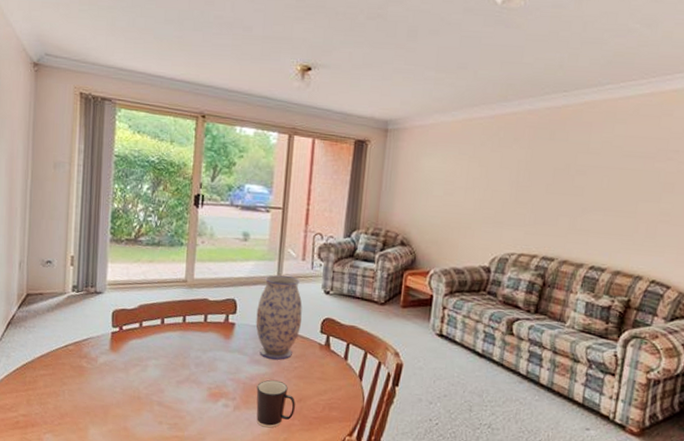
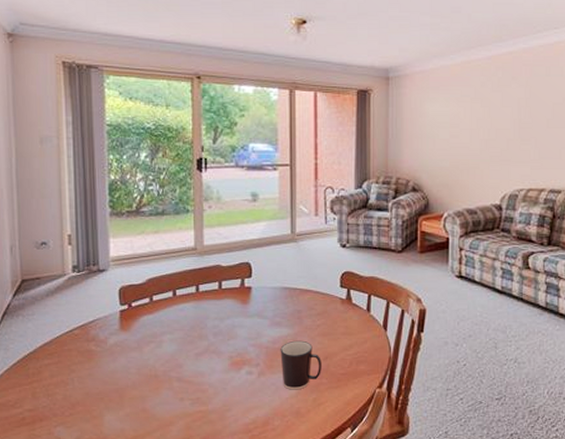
vase: present [255,275,303,360] -> none [273,234,321,319]

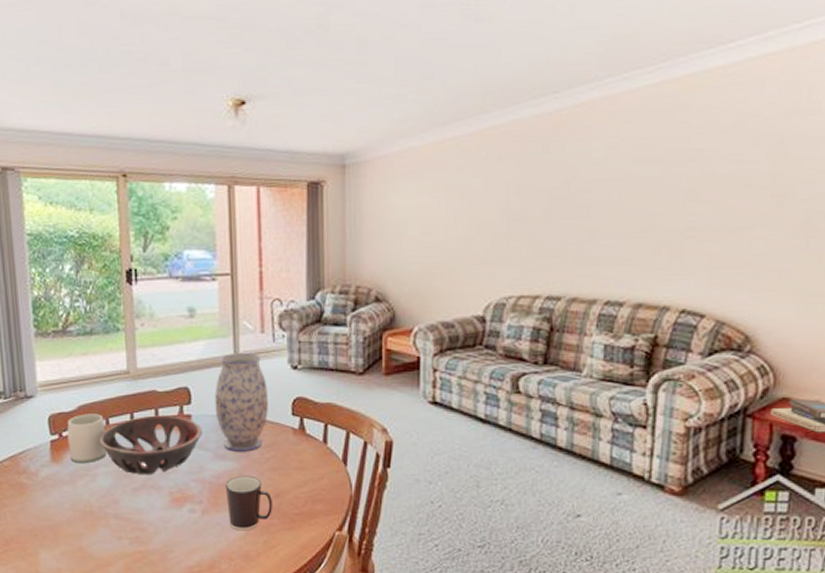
mug: none [136,286,173,330] -> present [67,414,107,463]
decorative bowl: none [165,287,261,341] -> present [98,415,202,475]
vase: none [273,234,321,319] -> present [215,354,269,452]

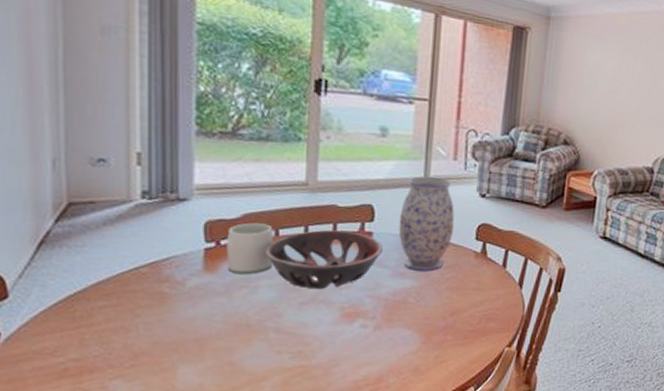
mug: present [225,475,274,531] -> none [401,293,449,346]

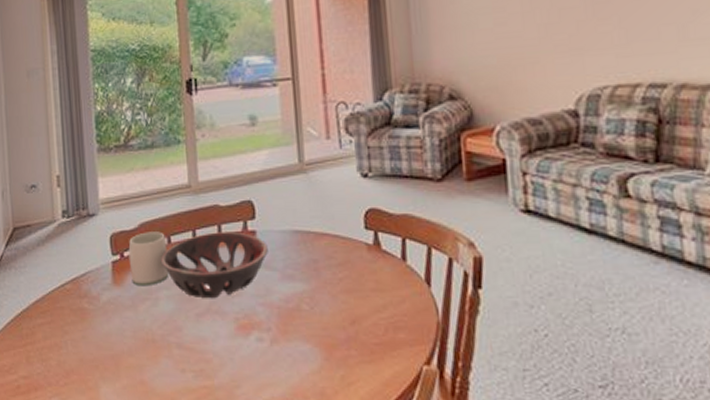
vase: present [398,176,455,271] -> none [280,162,339,271]

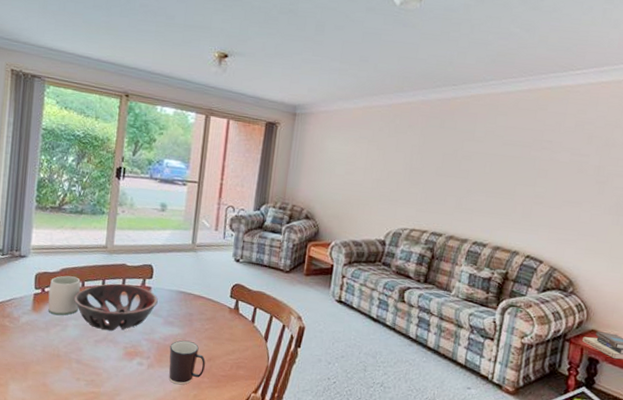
mug: none [295,298,350,364] -> present [168,340,206,385]

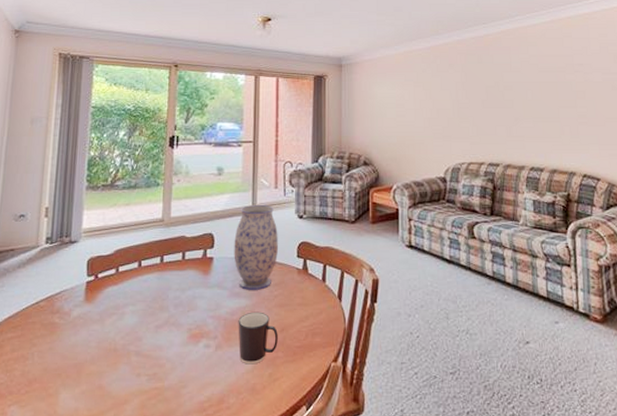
mug: present [48,275,81,315] -> none [102,257,138,302]
decorative bowl: present [73,283,158,331] -> none [130,258,221,313]
vase: none [170,243,214,322] -> present [234,205,279,290]

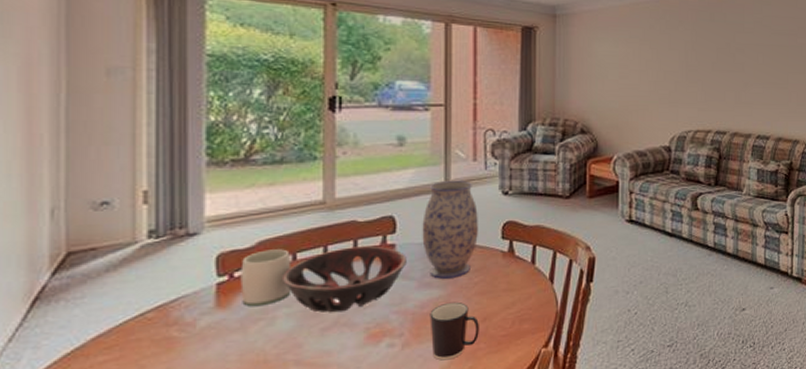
mug: none [102,257,138,302] -> present [240,249,292,306]
decorative bowl: none [130,258,221,313] -> present [281,246,407,313]

